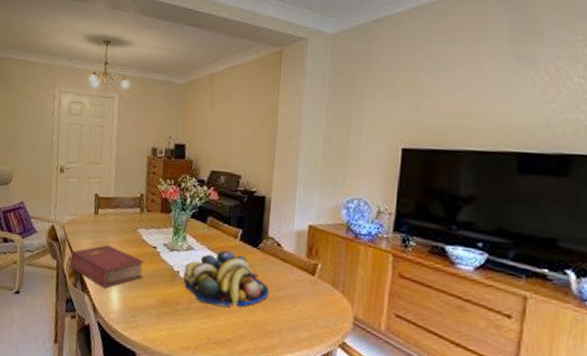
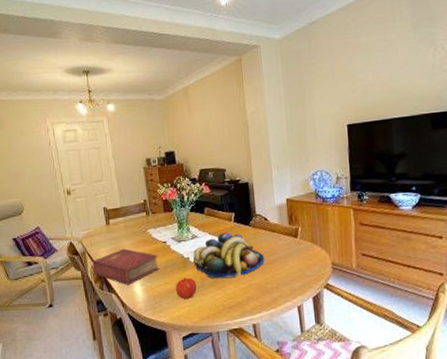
apple: none [157,294,182,321] -> present [176,277,197,299]

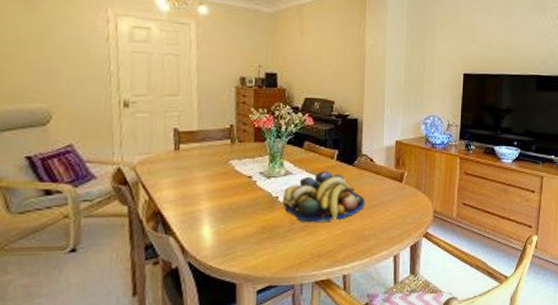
book: present [92,248,160,285] -> none [146,181,239,226]
apple: present [176,277,197,299] -> none [256,220,283,245]

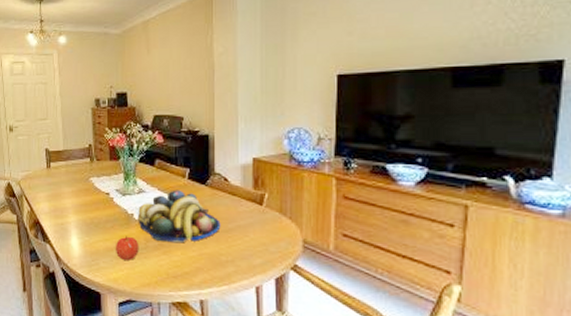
apple: none [256,220,283,245] -> present [116,236,139,260]

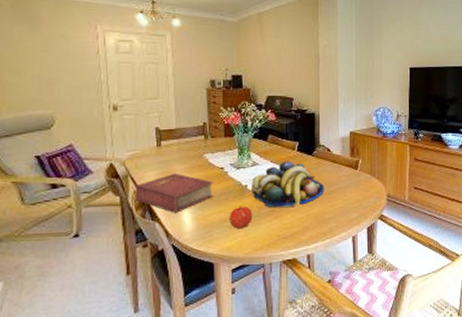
book: none [29,195,100,237] -> present [135,173,214,213]

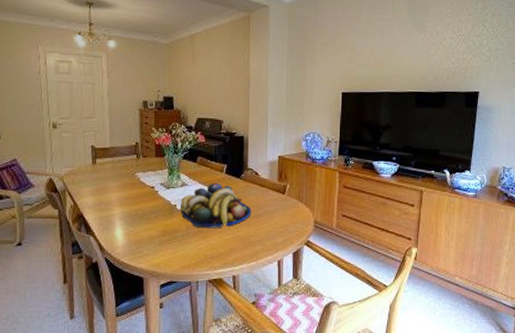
book: present [135,173,214,213] -> none [72,190,145,228]
apple: present [230,206,253,229] -> none [159,225,181,246]

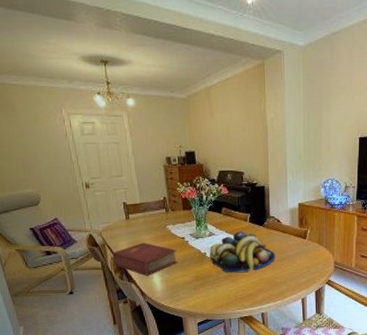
book: none [72,190,145,228] -> present [112,242,178,276]

